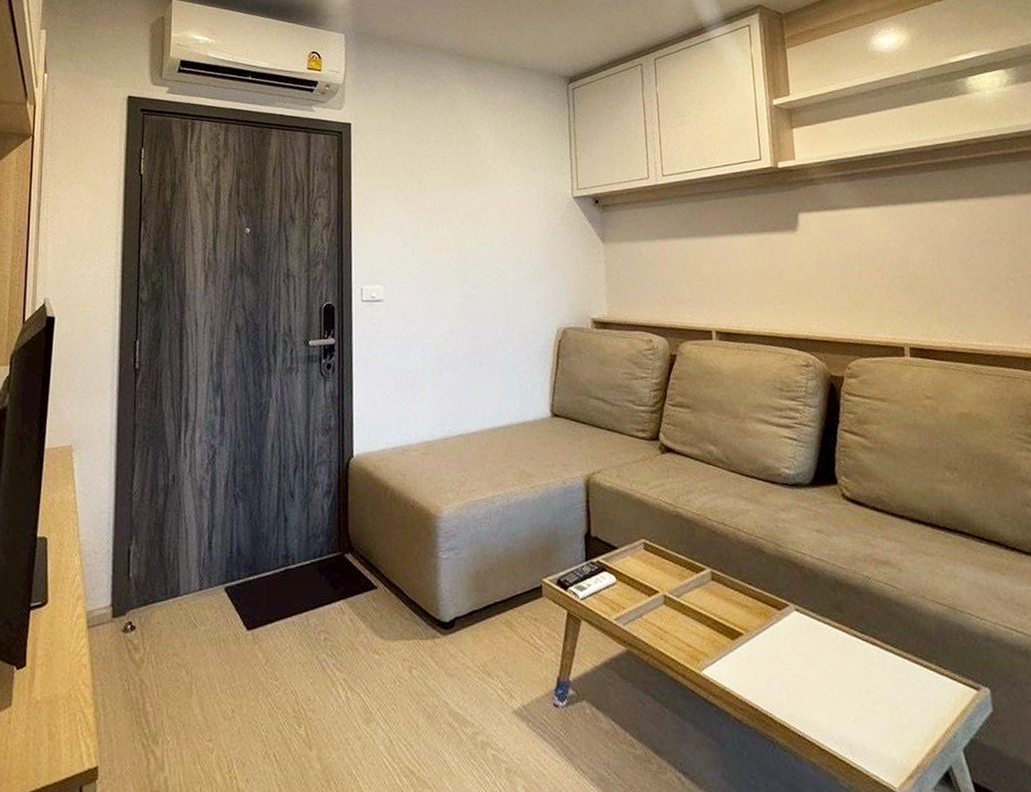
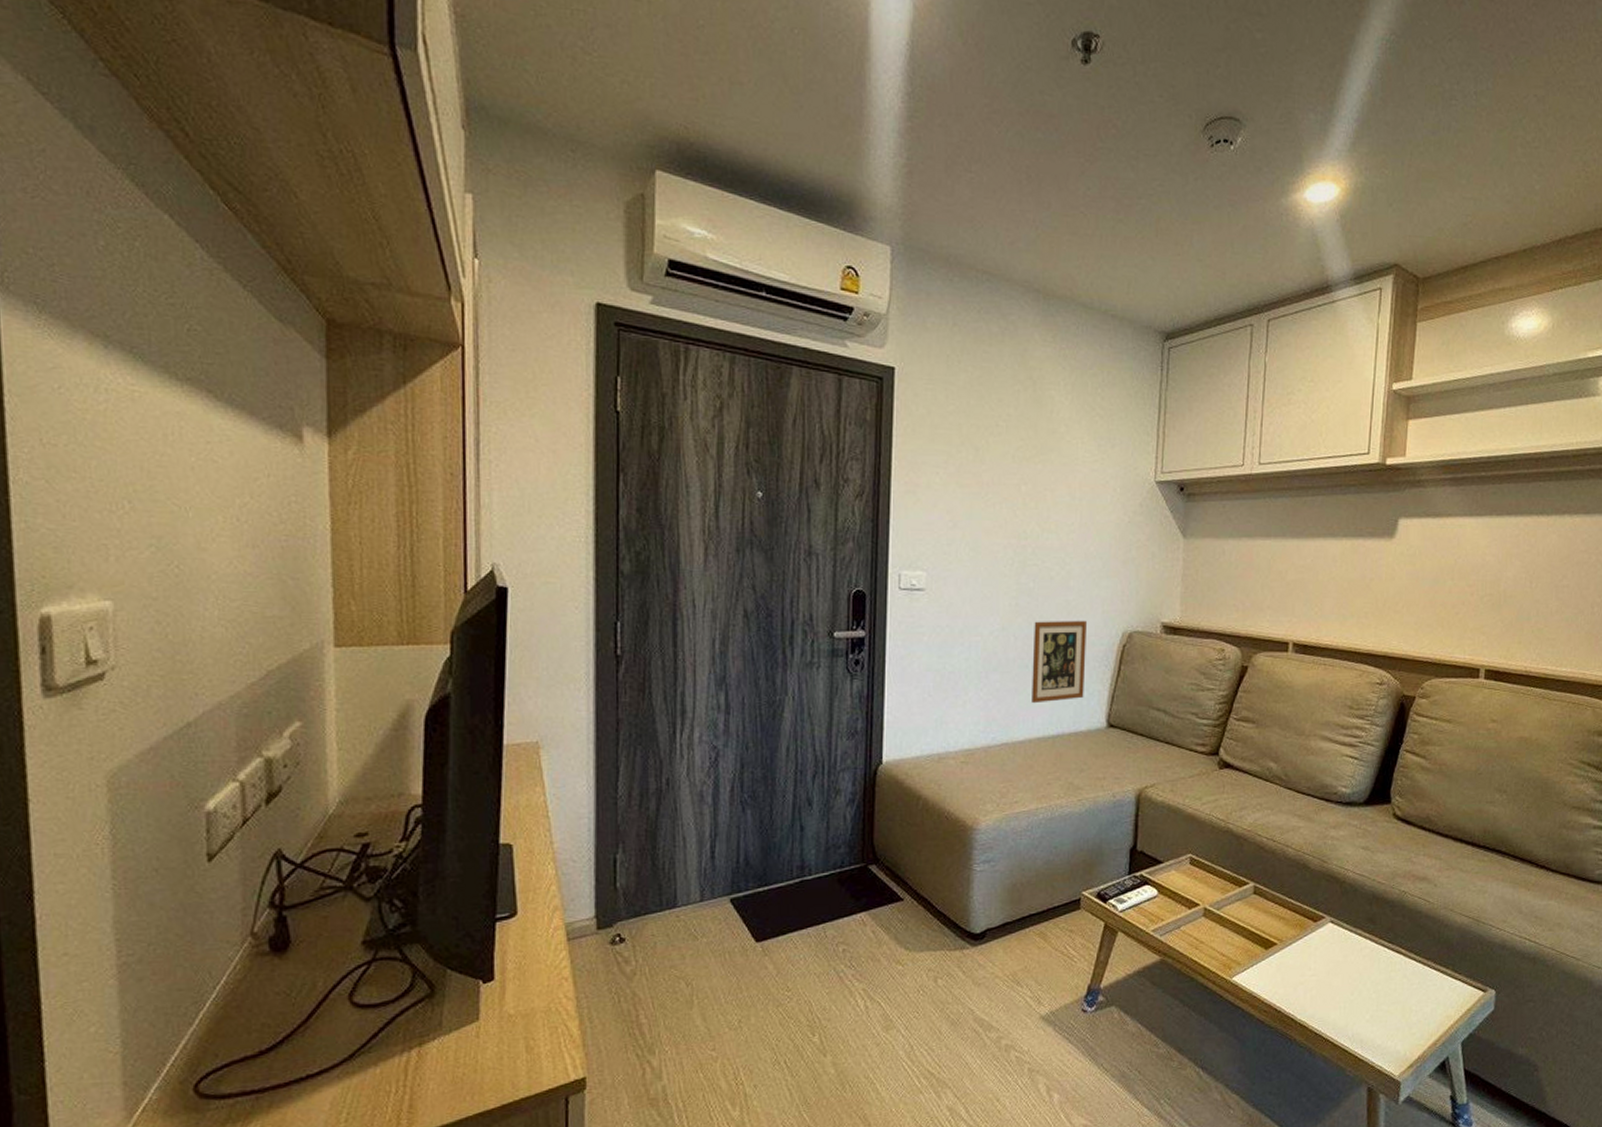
picture frame: none [478,319,528,397] -> present [1032,620,1088,704]

